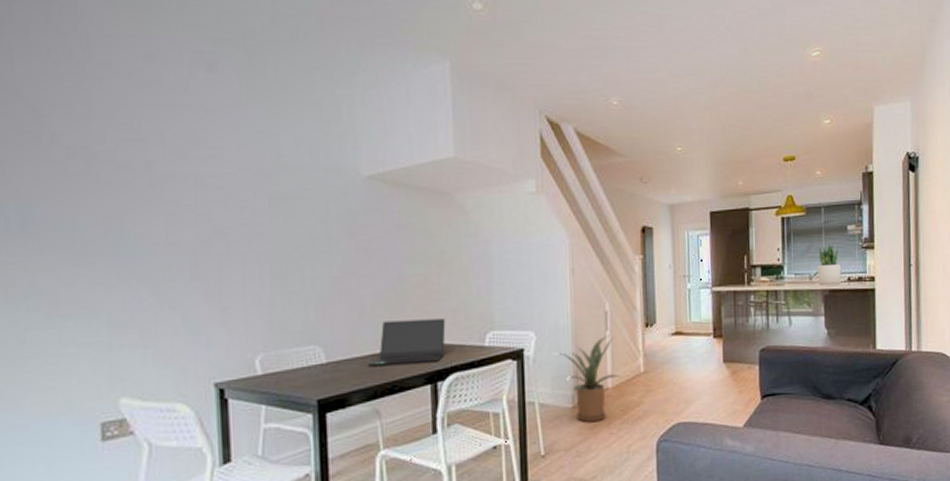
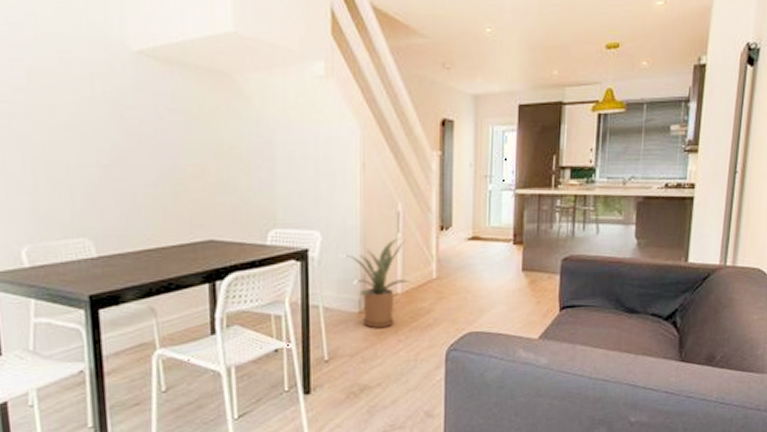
laptop: present [369,318,446,367] -> none [142,214,225,263]
planter: present [817,244,841,286] -> none [632,146,659,192]

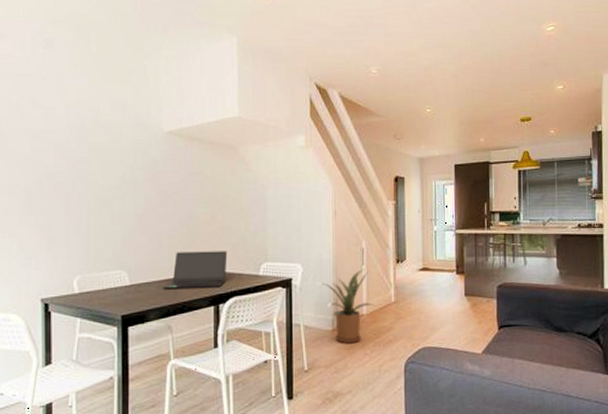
laptop: none [142,214,225,263] -> present [164,251,228,290]

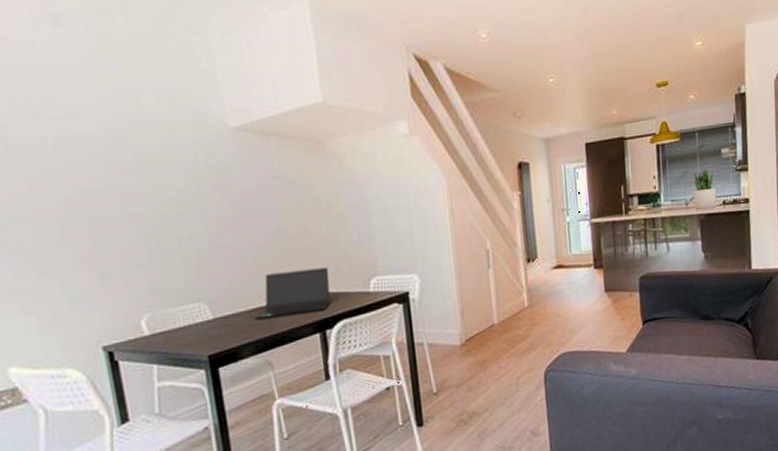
house plant: present [322,269,374,344] -> none [444,273,505,359]
planter: none [550,194,572,231] -> present [693,168,716,211]

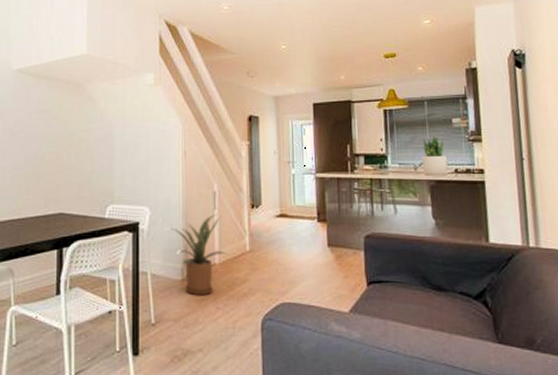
laptop: present [255,267,331,321] -> none [7,191,73,231]
house plant: none [444,273,505,359] -> present [171,214,227,296]

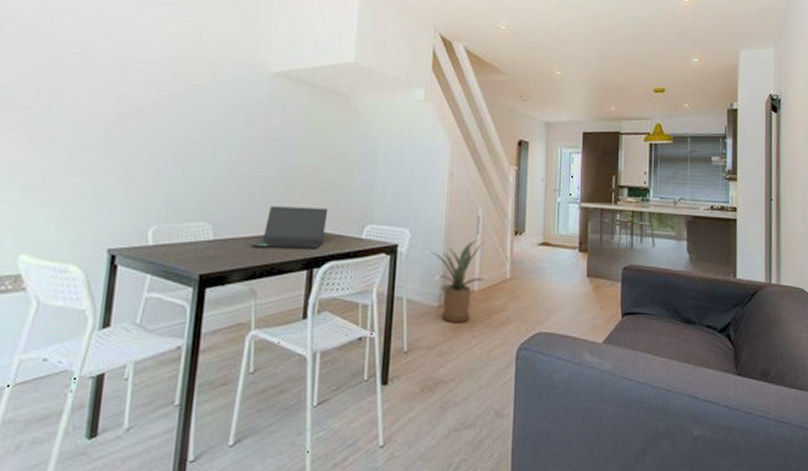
laptop: none [7,191,73,231] -> present [252,206,328,250]
planter: present [422,136,448,177] -> none [682,172,704,213]

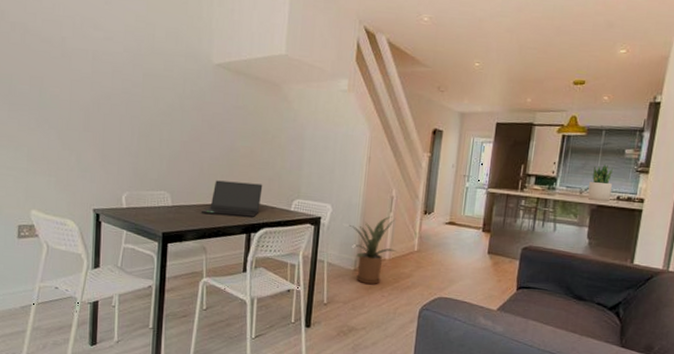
planter: none [682,172,704,213] -> present [587,164,613,202]

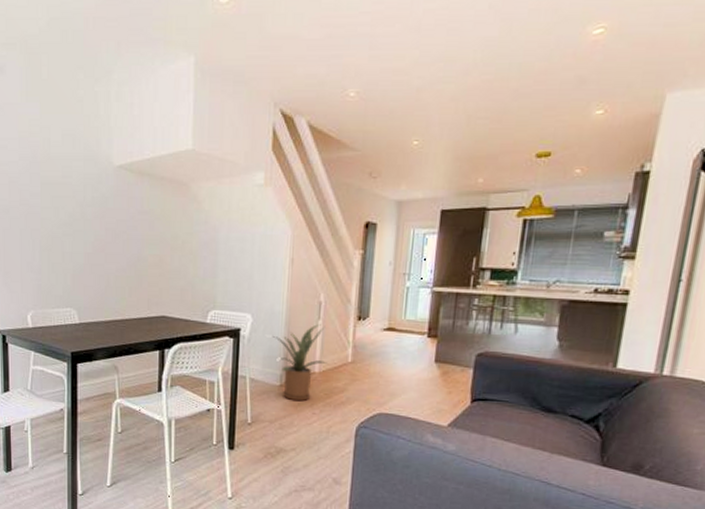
laptop: present [202,180,263,218] -> none [111,293,175,333]
planter: present [587,164,613,202] -> none [556,251,589,296]

